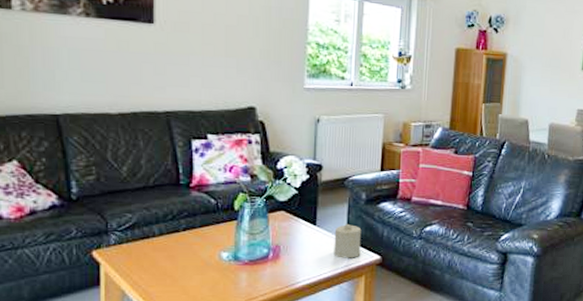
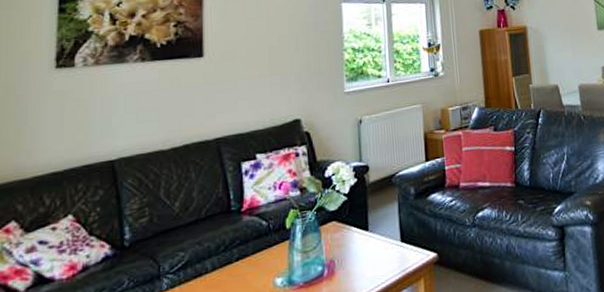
candle: present [334,223,362,258] -> none [387,223,417,263]

